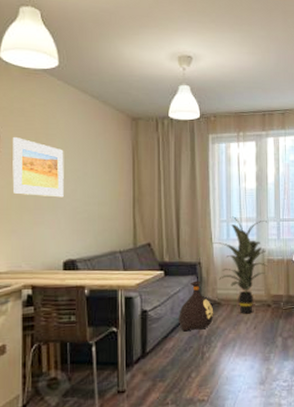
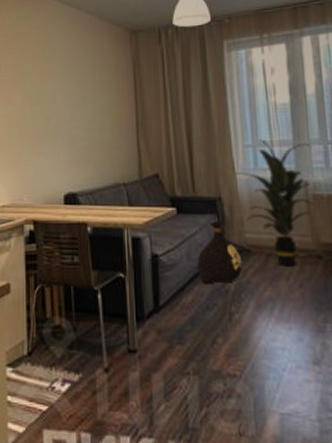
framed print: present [12,137,64,198] -> none [12,64,62,125]

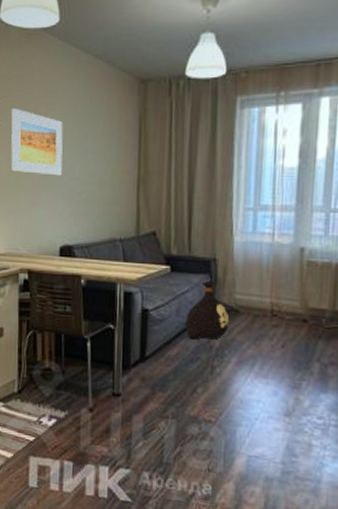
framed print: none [12,64,62,125] -> present [11,109,63,176]
indoor plant: present [235,139,314,267] -> none [233,203,312,328]

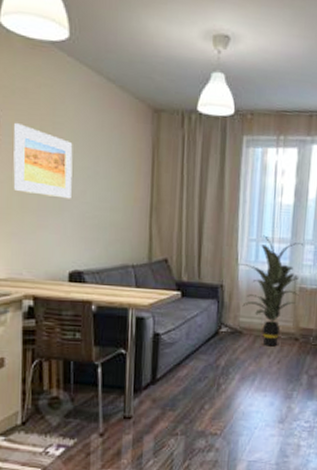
bag: present [185,280,230,339] -> none [194,305,234,360]
indoor plant: none [233,203,312,328] -> present [238,235,304,347]

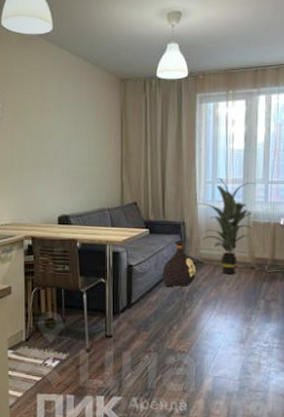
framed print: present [13,123,73,199] -> none [14,101,58,157]
bag: none [194,305,234,360] -> present [162,240,197,287]

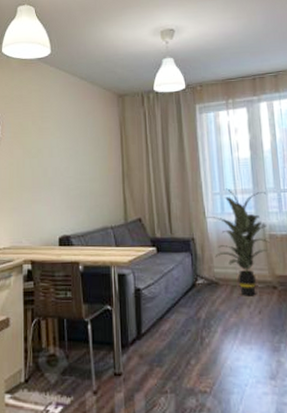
bag: present [162,240,197,287] -> none [174,258,212,313]

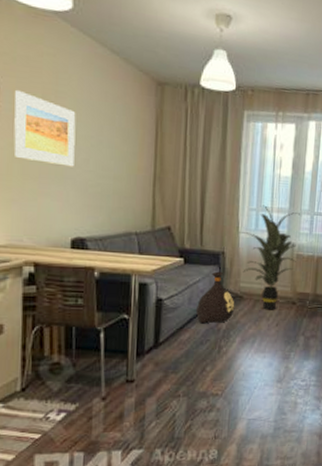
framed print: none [13,122,58,176] -> present [14,91,76,167]
bag: none [174,258,212,313] -> present [196,271,235,324]

